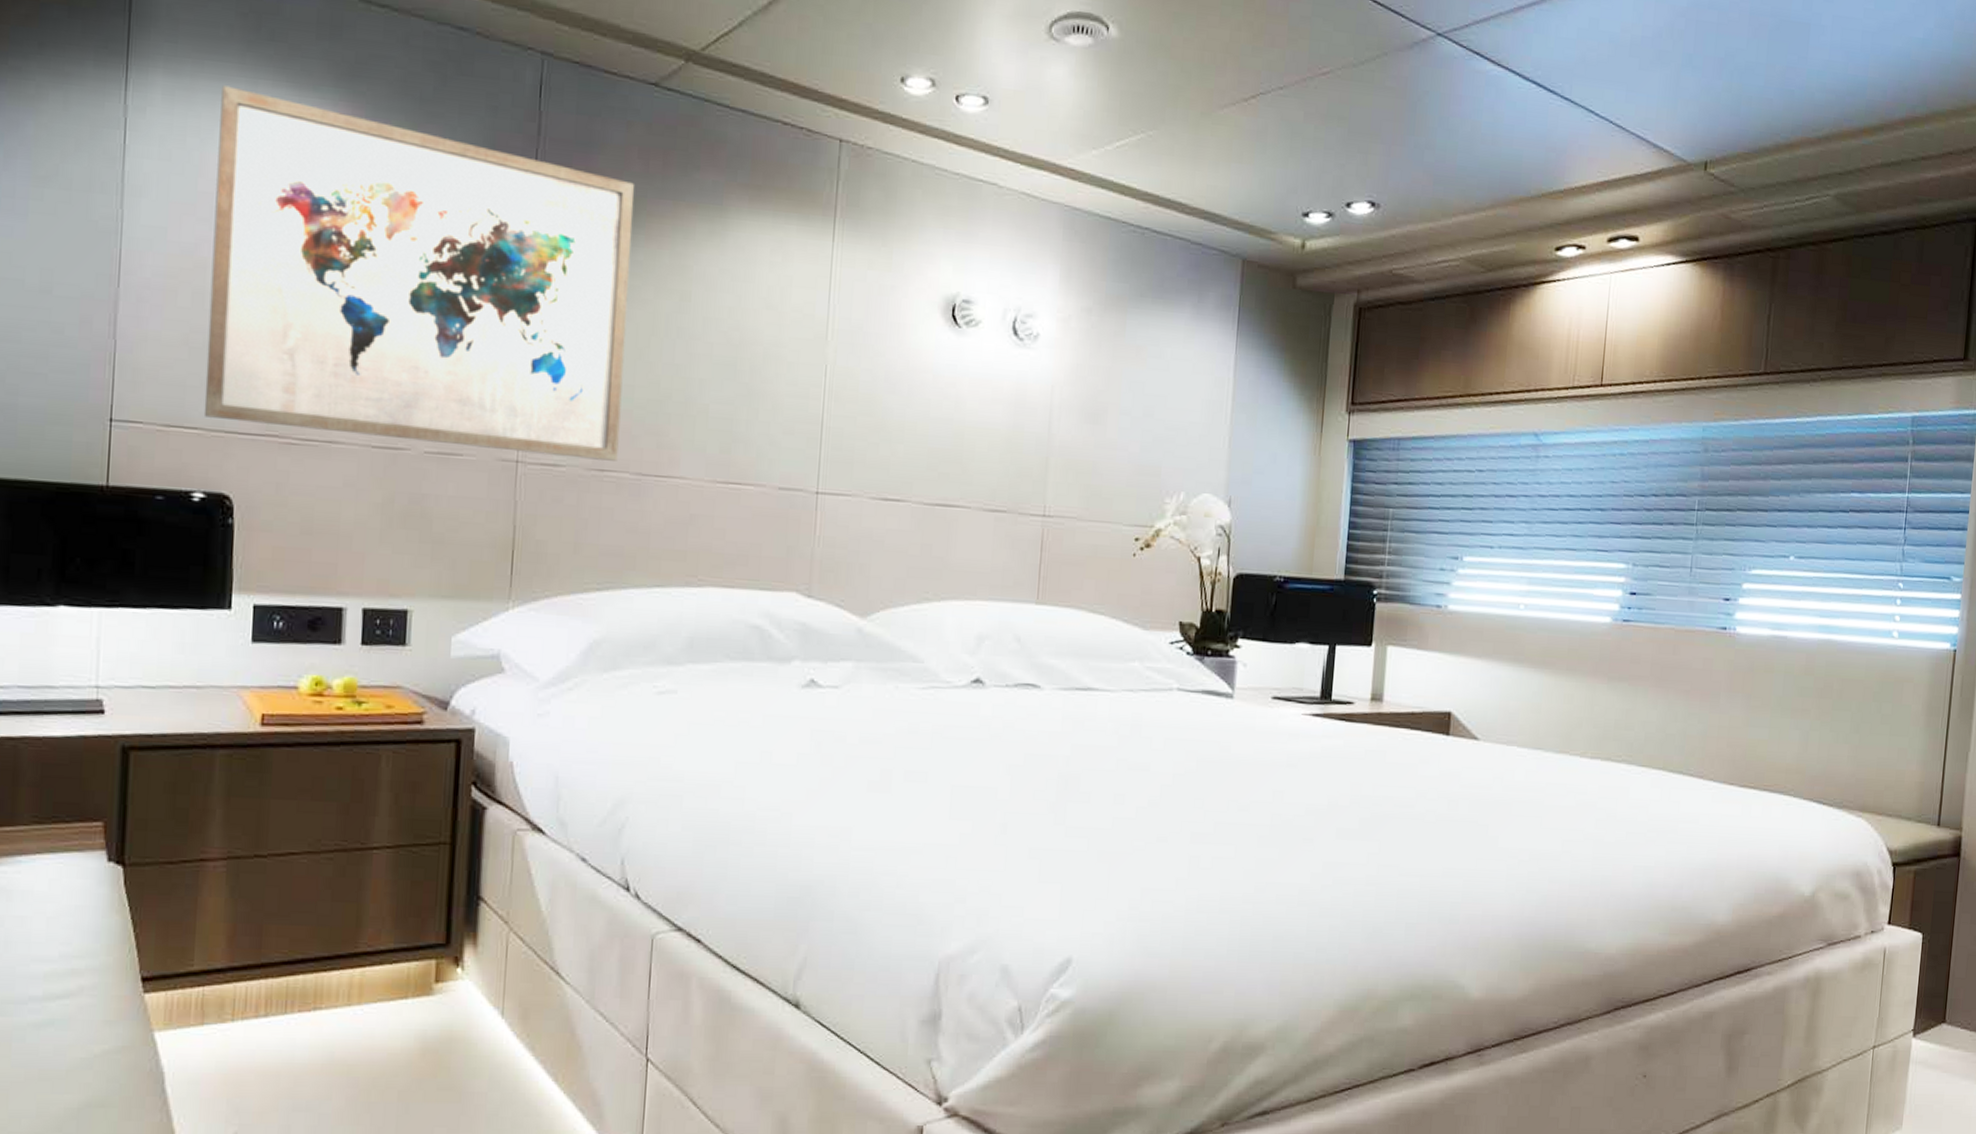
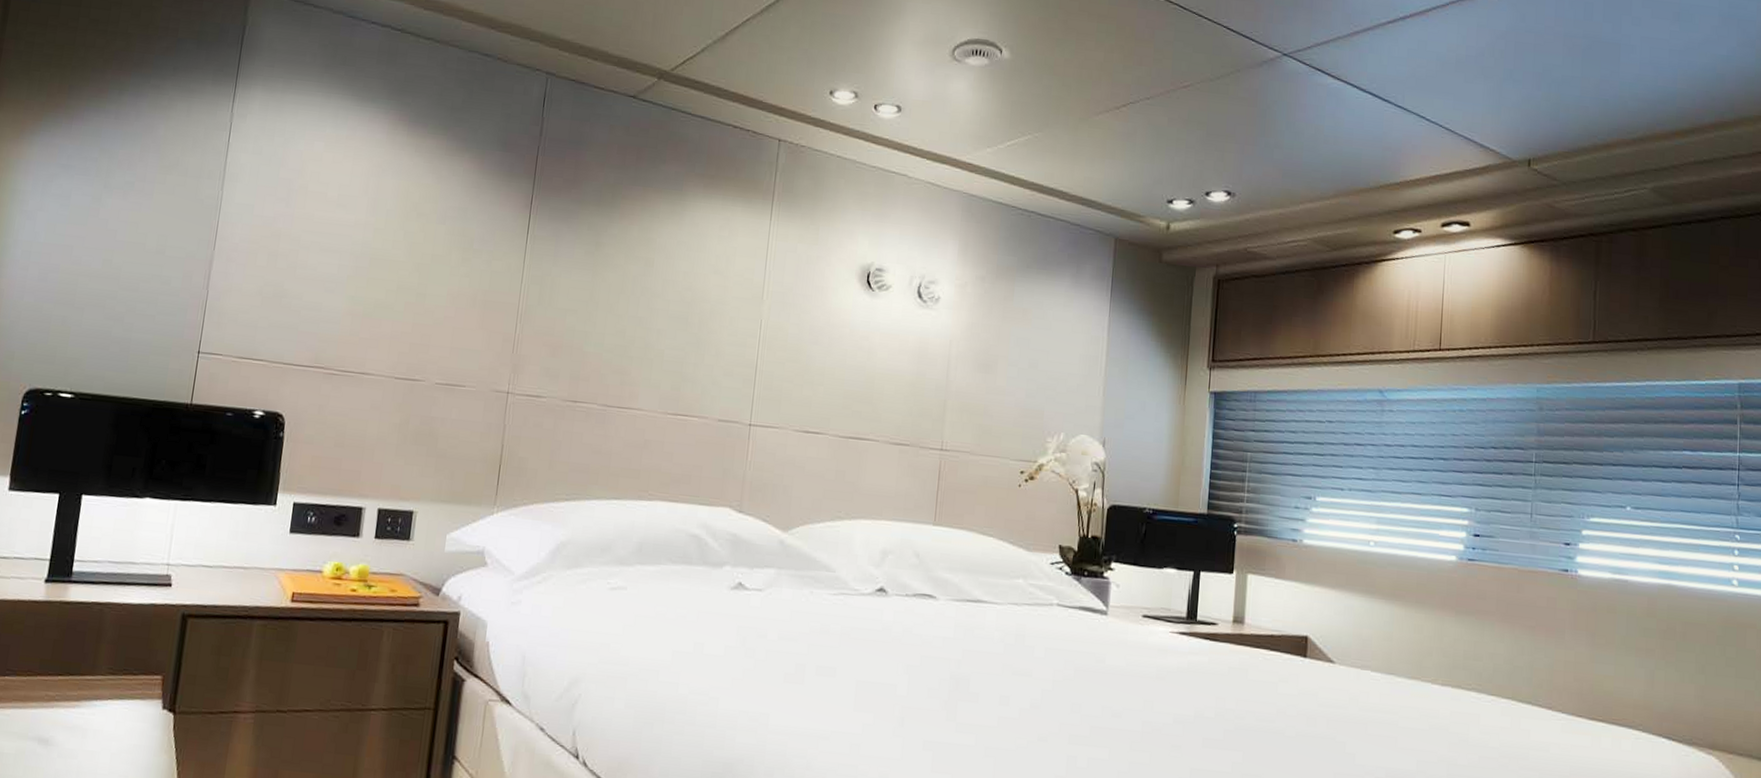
wall art: present [203,85,634,461] -> none [268,98,613,395]

